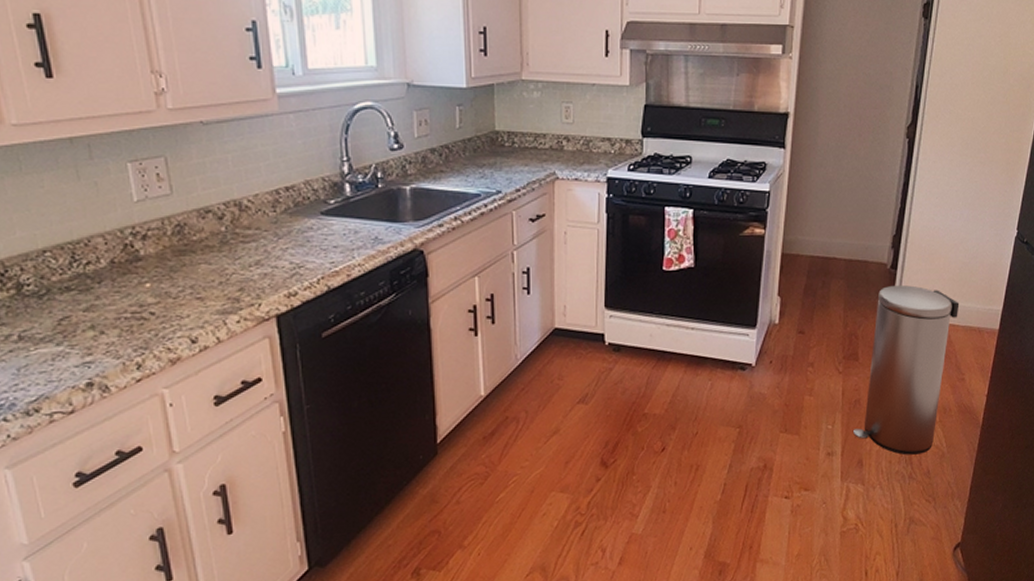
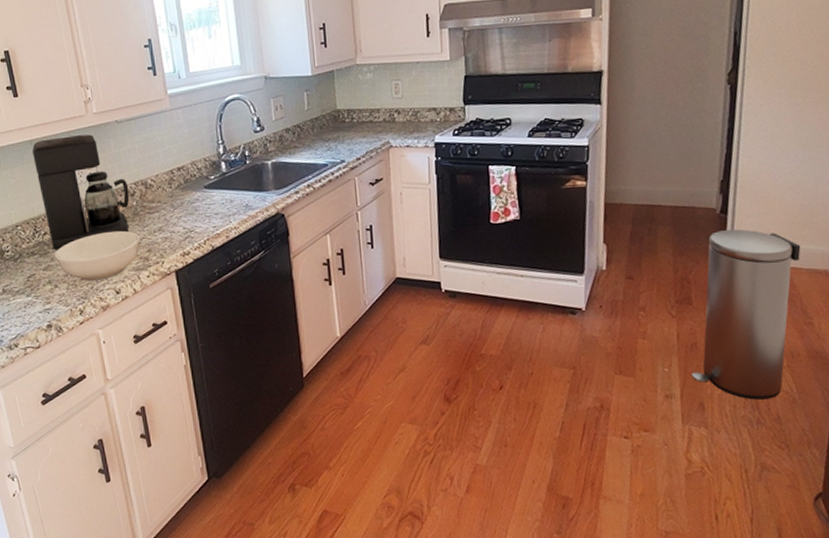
coffee maker: none [73,136,216,285] -> present [32,134,130,250]
bowl: none [100,263,229,327] -> present [54,230,140,281]

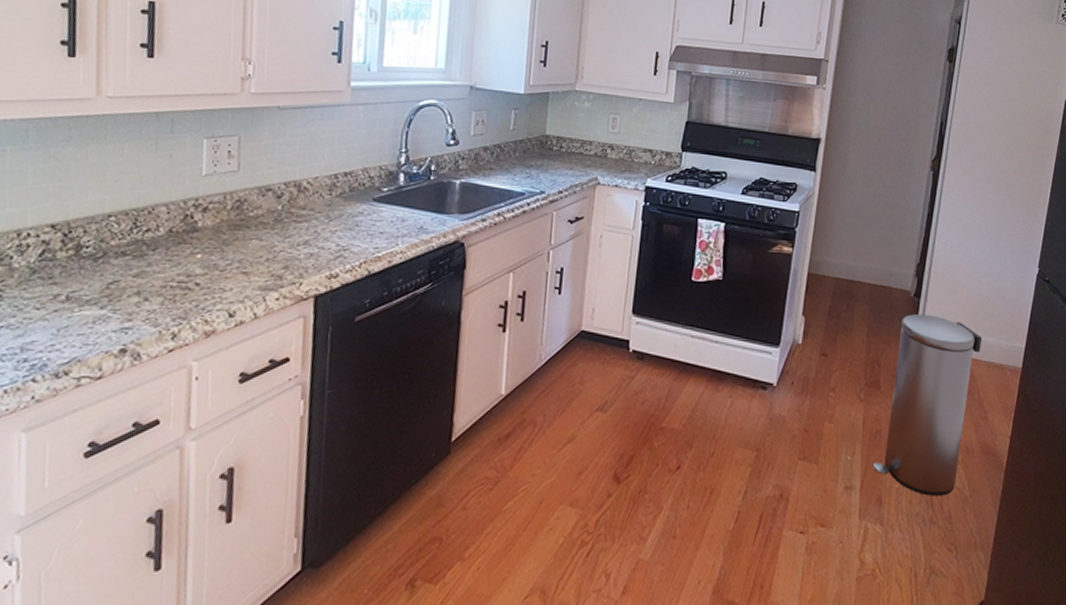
coffee maker: present [32,134,130,250] -> none [153,114,277,253]
bowl: present [54,230,140,281] -> none [153,237,278,298]

